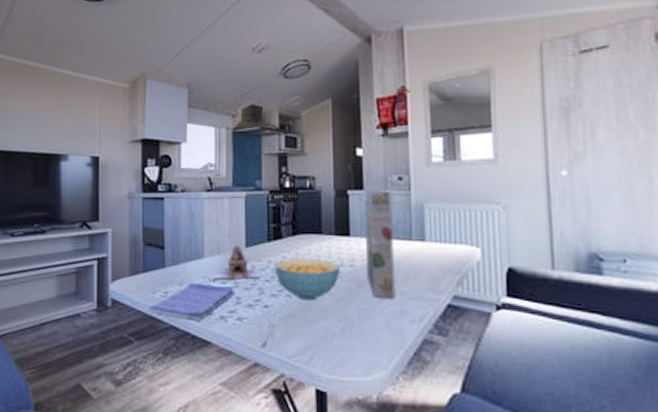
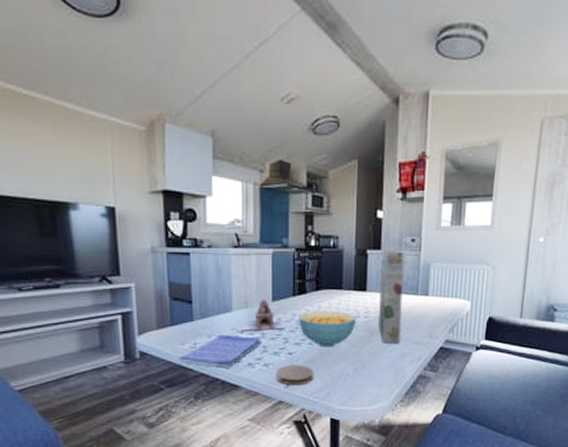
coaster: none [251,320,294,345] -> present [276,365,314,386]

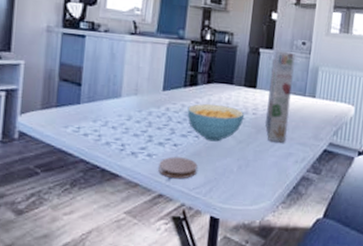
dish towel: present [178,334,261,367] -> none [58,120,148,155]
teapot: present [236,299,288,332] -> none [123,88,176,119]

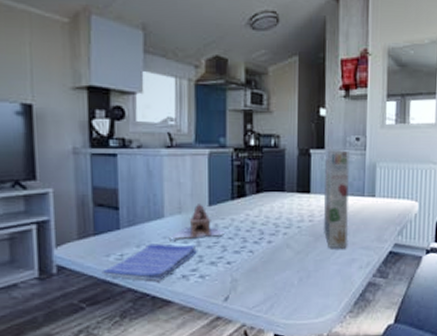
dish towel: none [58,120,148,155] -> present [101,244,197,281]
teapot: none [123,88,176,119] -> present [168,204,226,240]
coaster: present [158,157,198,179] -> none [213,275,255,299]
cereal bowl: present [187,103,245,142] -> none [238,214,301,255]

